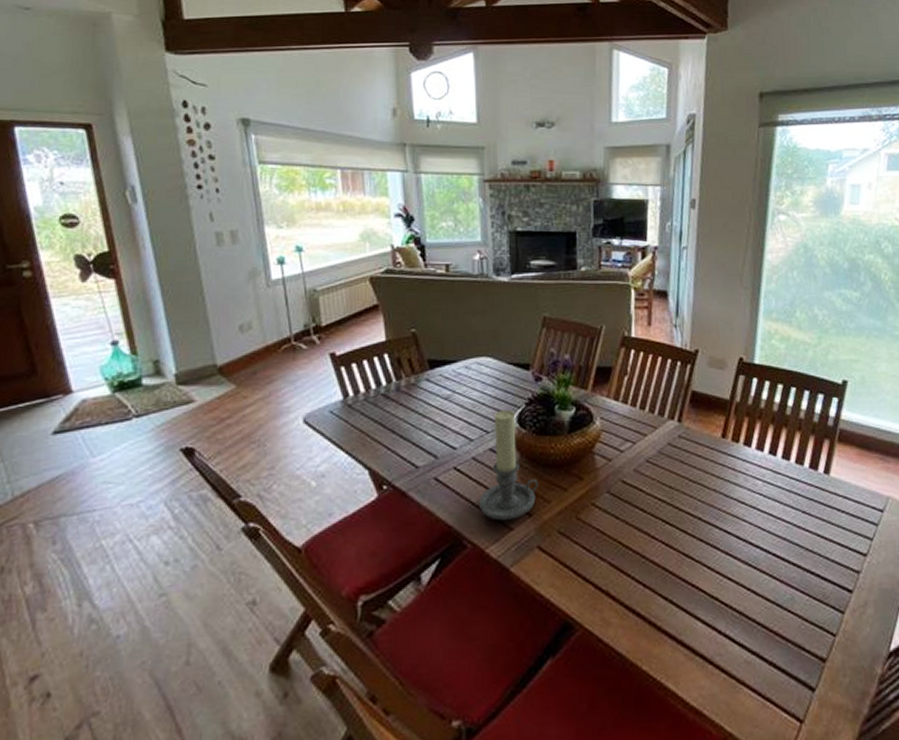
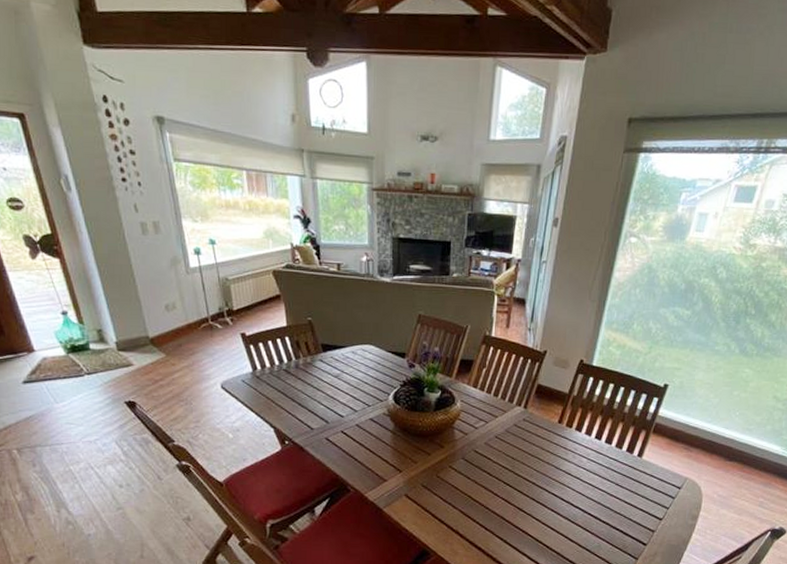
candle holder: present [479,409,539,520] -> none [361,389,408,474]

